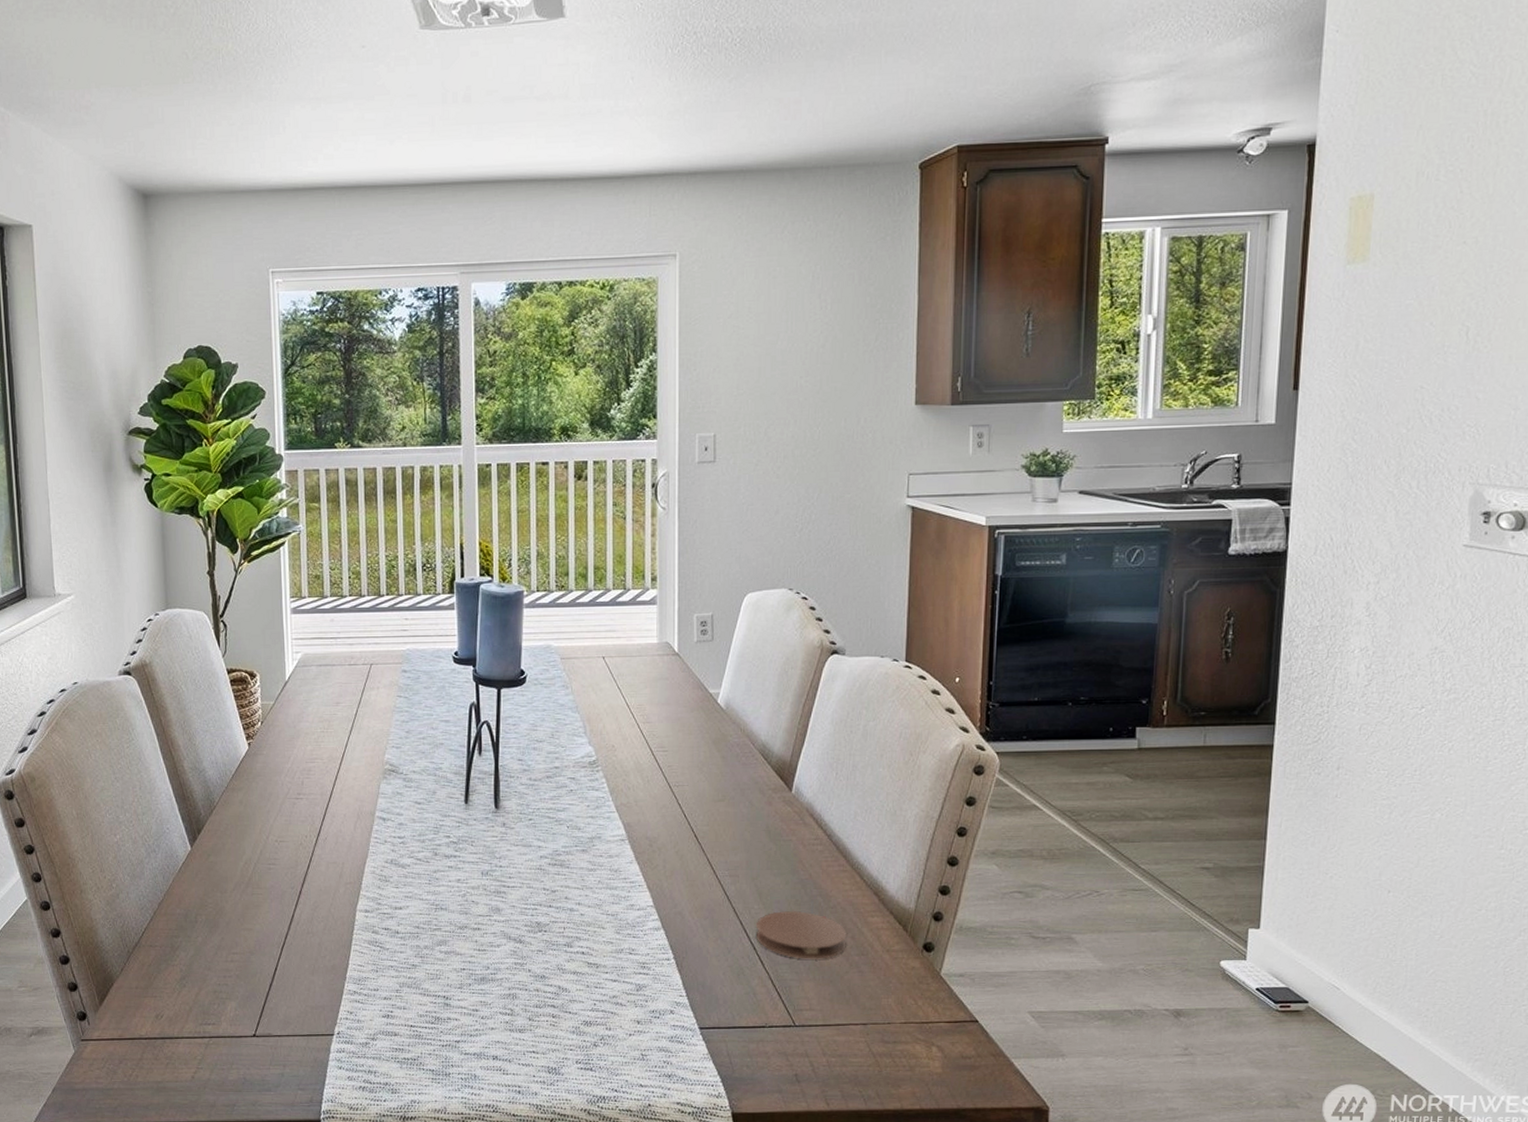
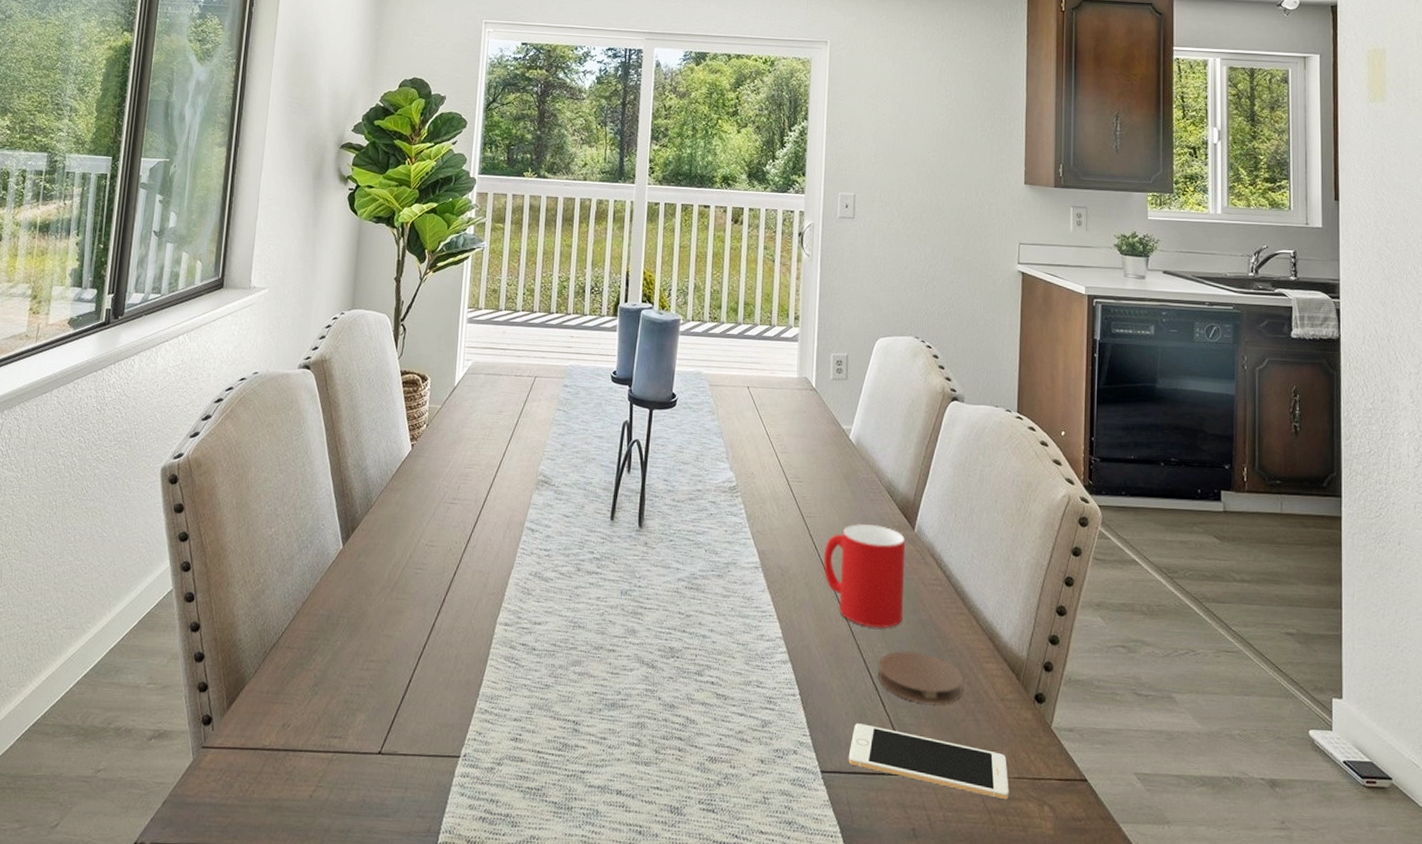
cup: none [693,788,781,891] -> present [823,523,905,629]
cell phone: none [727,982,896,1044] -> present [848,723,1009,800]

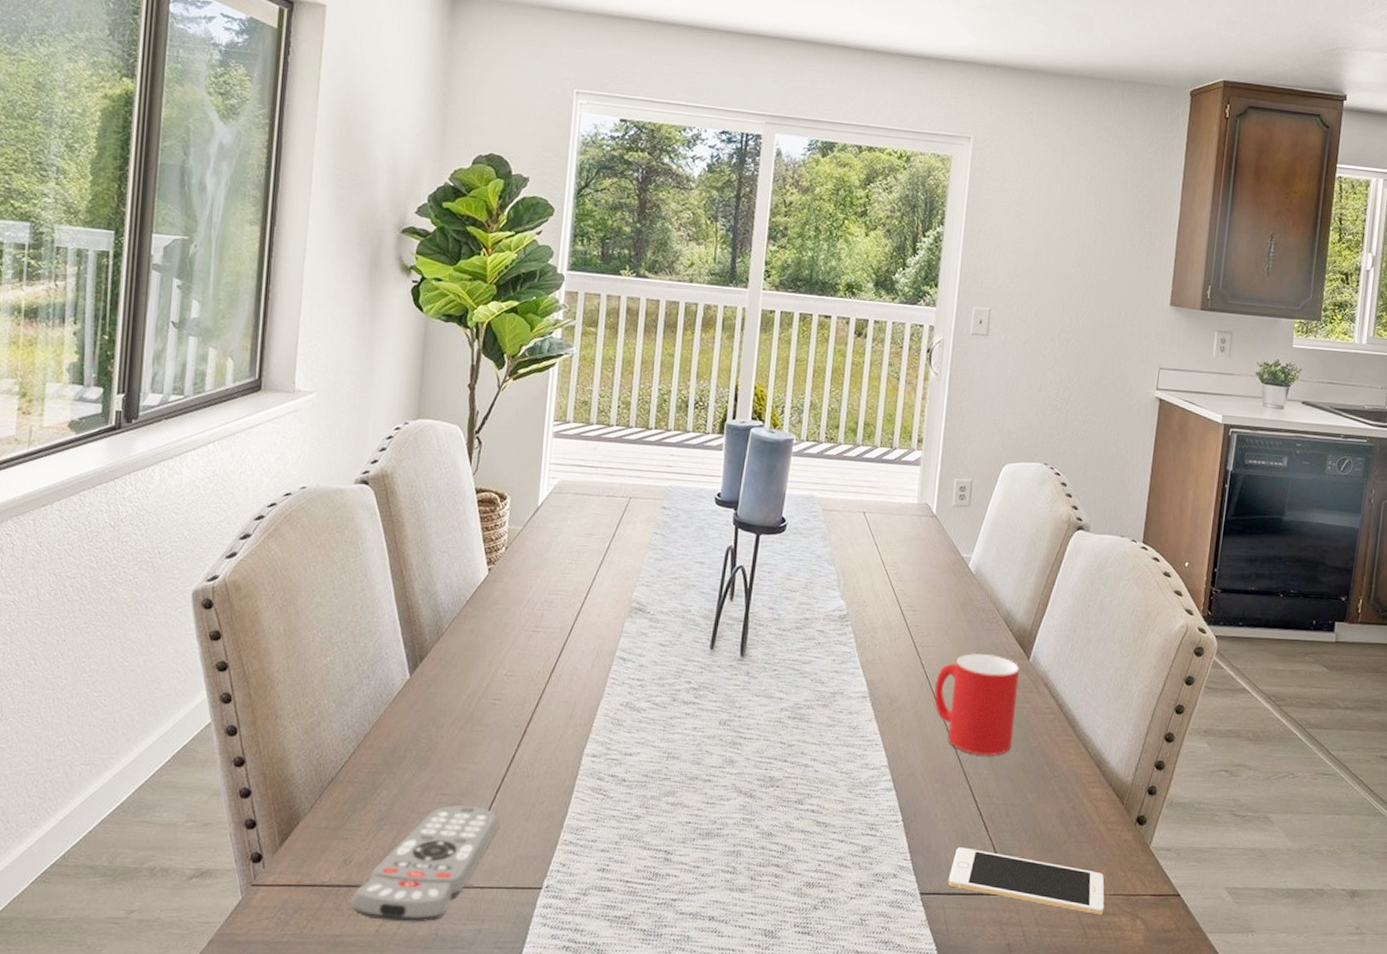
remote control: none [288,671,421,789] -> present [351,805,500,923]
coaster: present [878,651,963,704] -> none [983,777,1068,828]

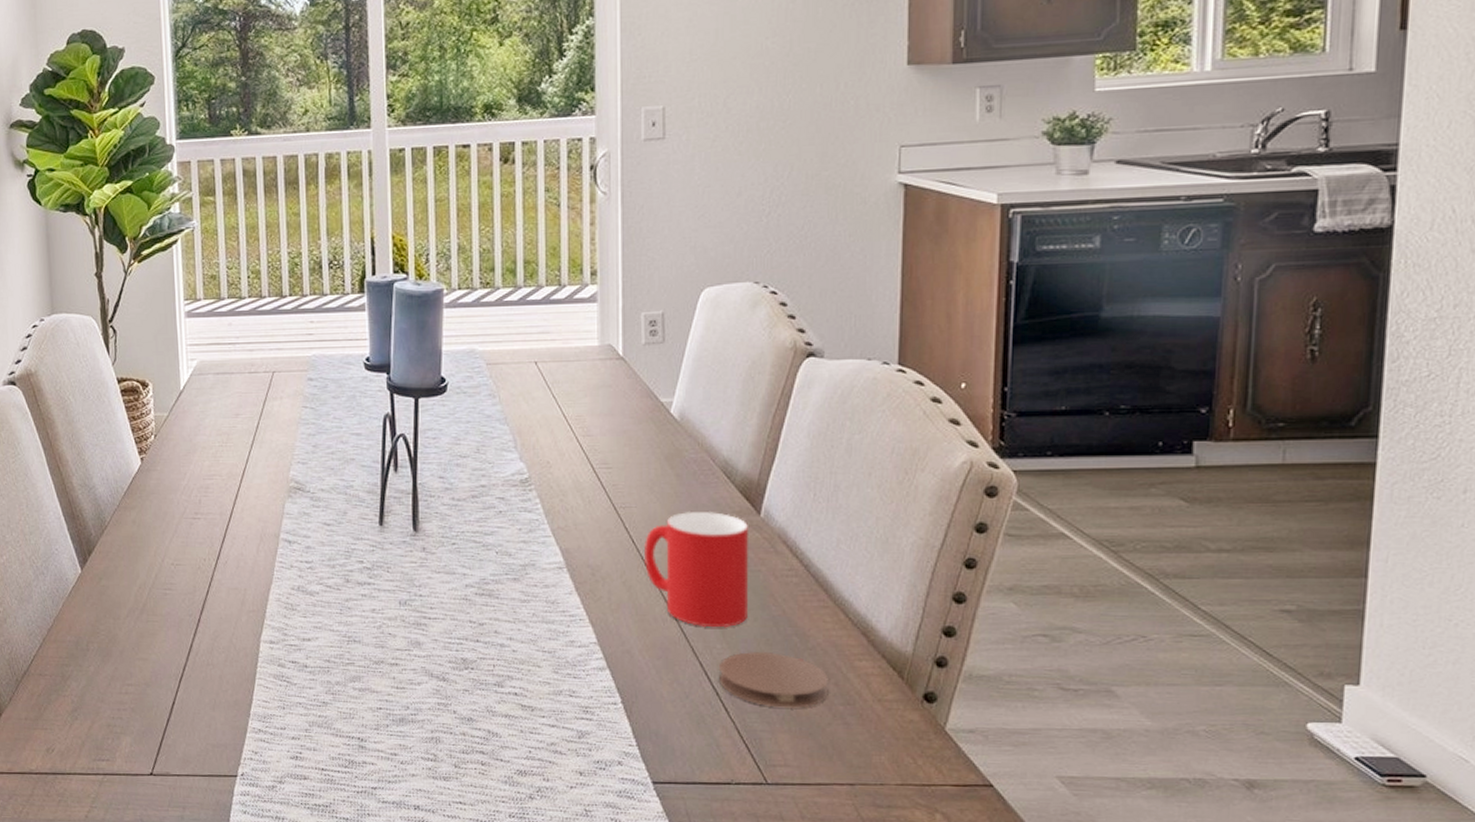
remote control: present [351,805,500,923] -> none [59,694,187,809]
cell phone: present [948,847,1105,915] -> none [685,731,890,808]
coaster: none [983,777,1068,828] -> present [718,651,829,708]

